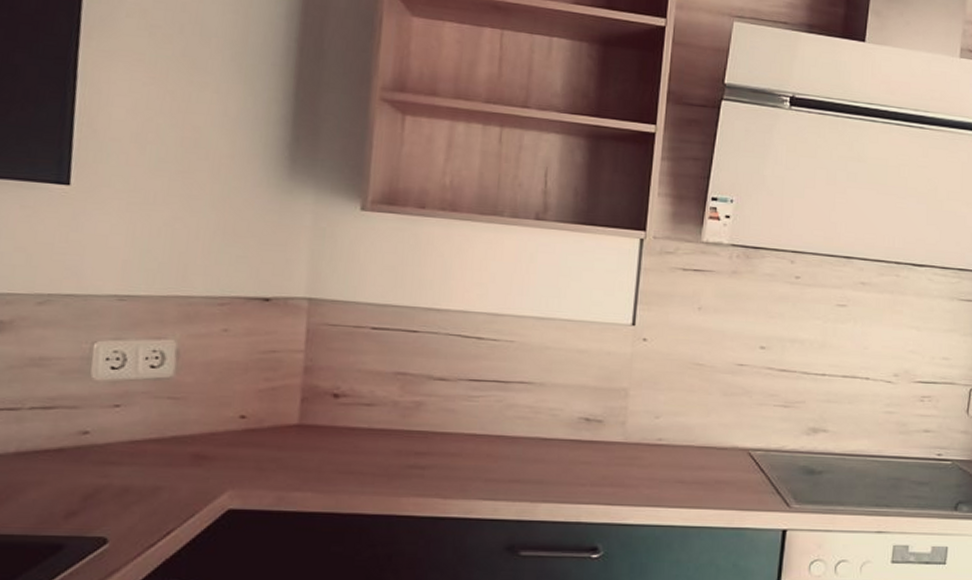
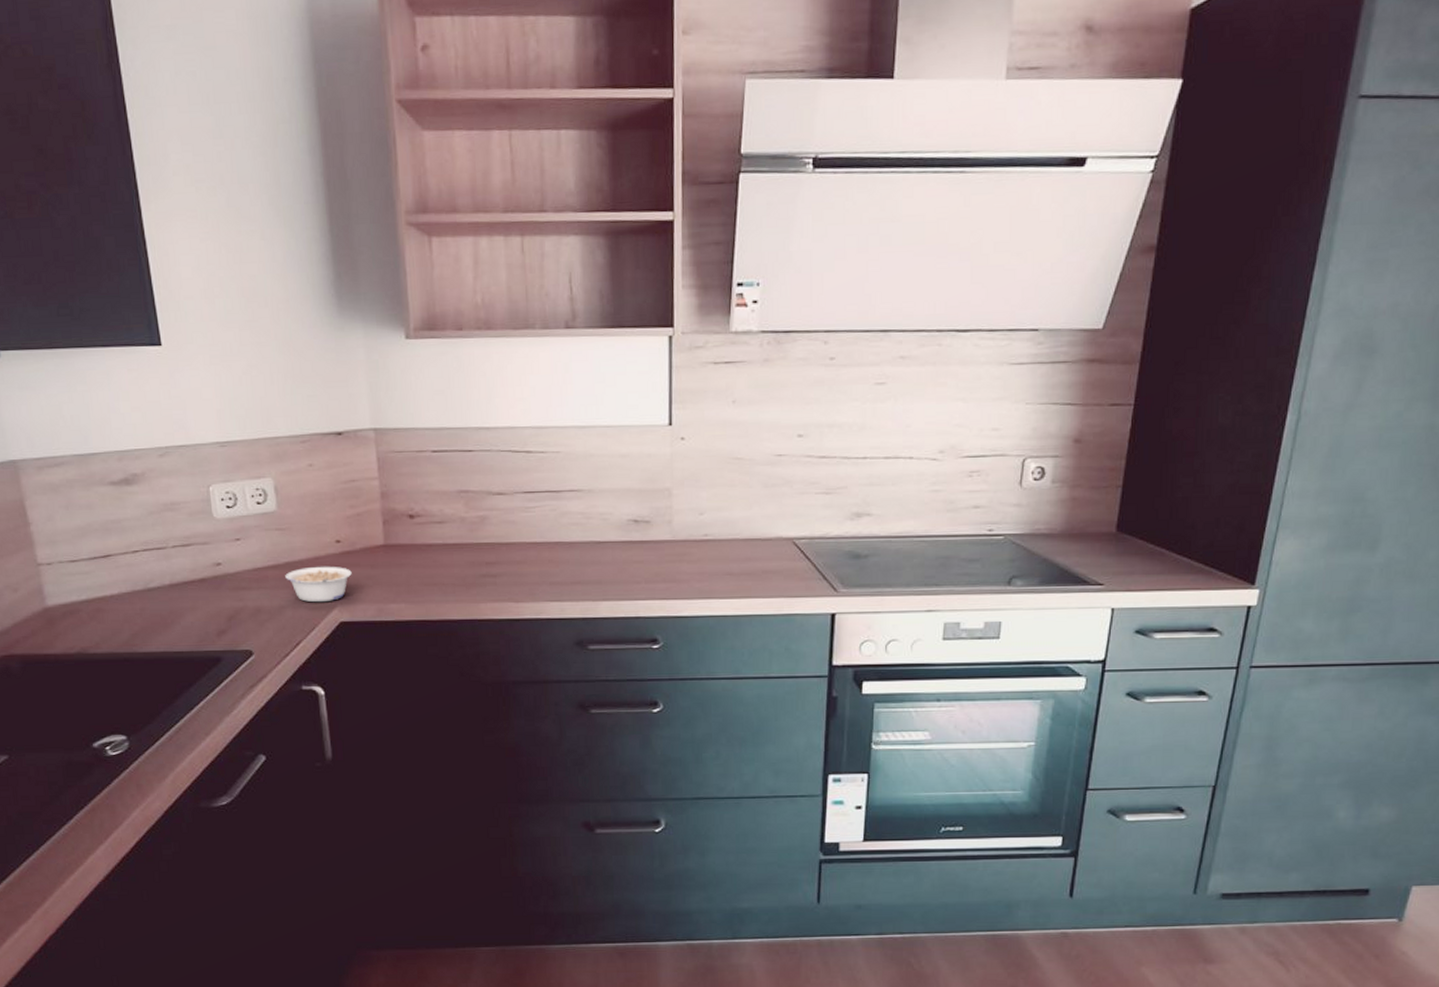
legume: none [168,443,253,486] -> present [285,566,352,603]

